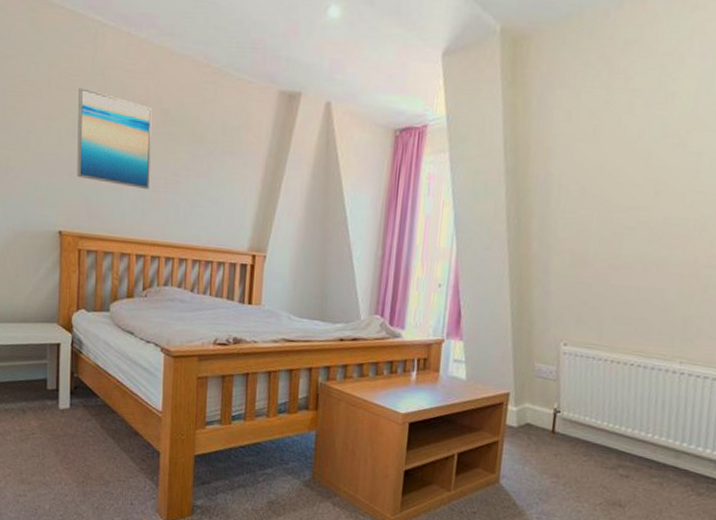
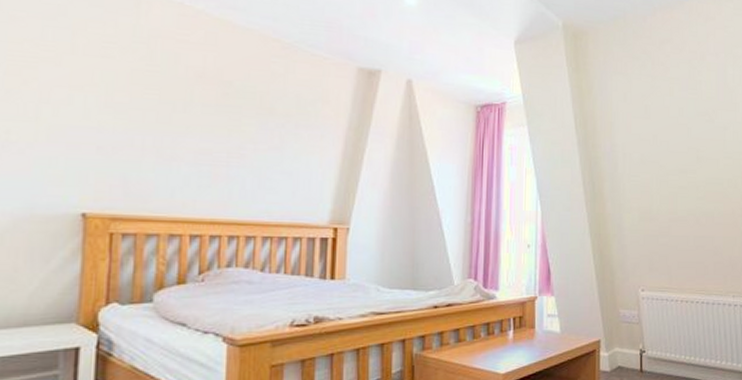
wall art: present [77,87,152,189] -> none [109,54,211,164]

